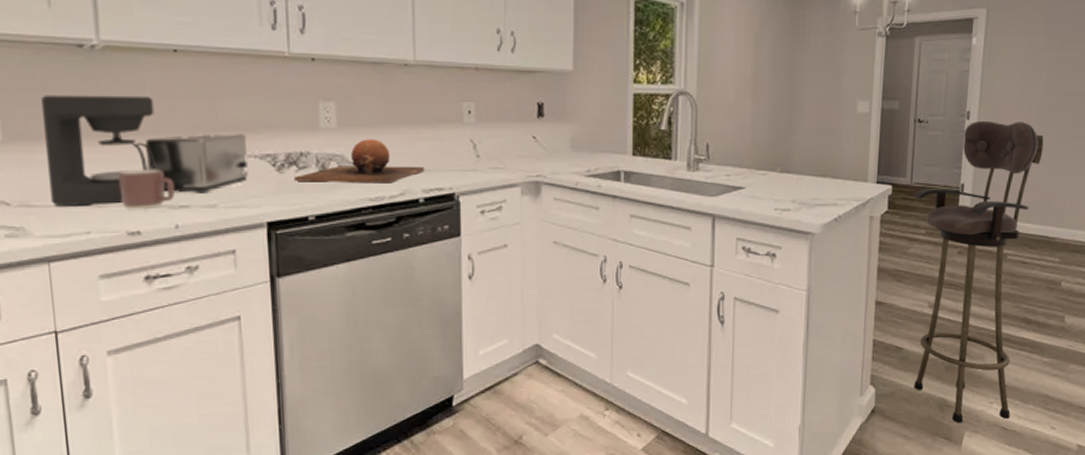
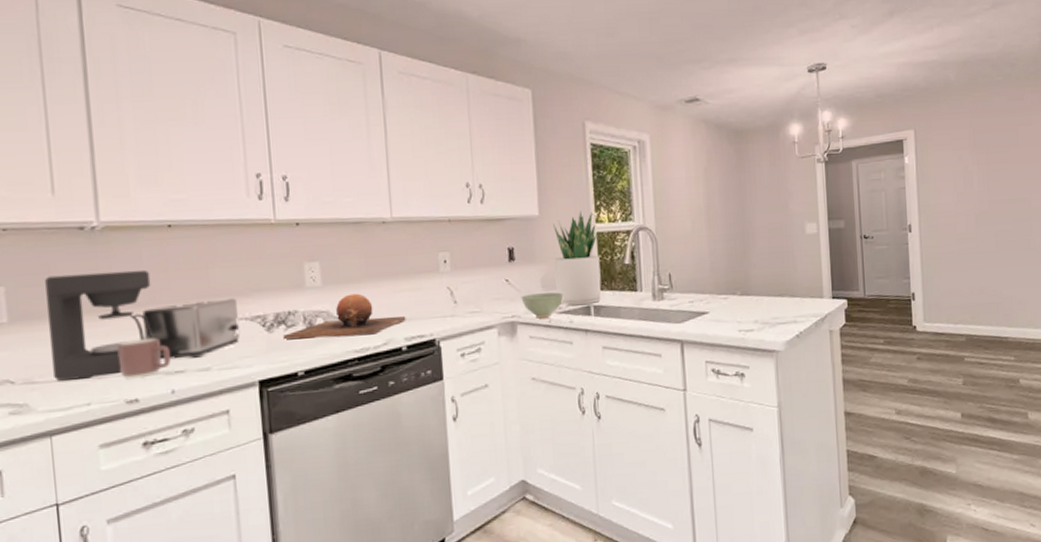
bowl: none [548,154,593,180] -> present [521,292,564,319]
planter: none [585,69,636,170] -> present [553,211,601,306]
bar stool: present [914,120,1044,423] -> none [869,230,989,527]

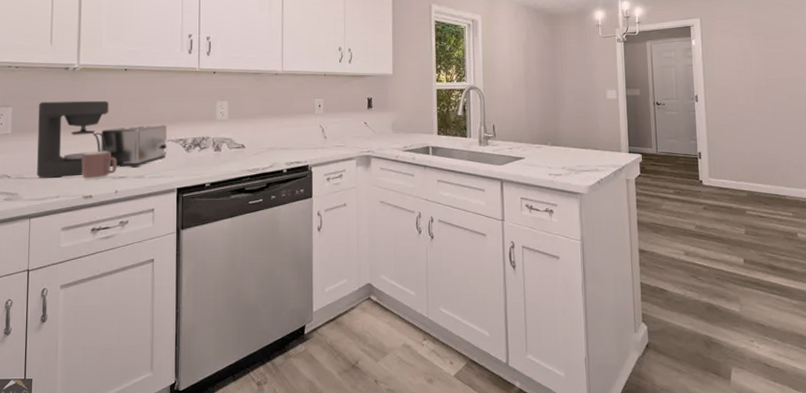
chopping board: present [283,293,406,340] -> none [197,126,288,159]
bowl: present [521,292,564,319] -> none [375,134,409,154]
planter: present [553,211,601,306] -> none [402,72,439,146]

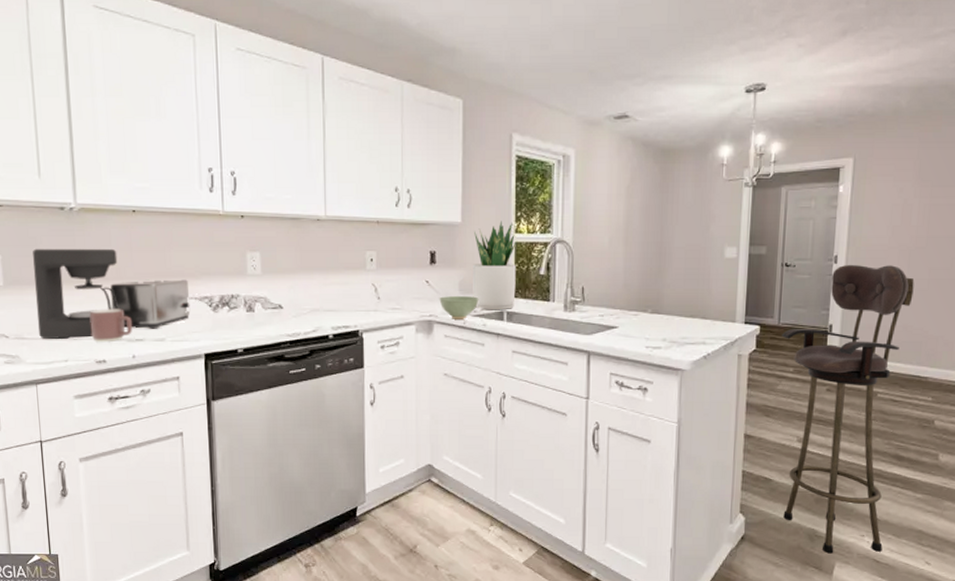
bowl: none [375,134,409,154] -> present [439,296,479,319]
planter: none [402,72,439,146] -> present [471,220,518,310]
bar stool: none [660,102,771,359] -> present [782,264,915,554]

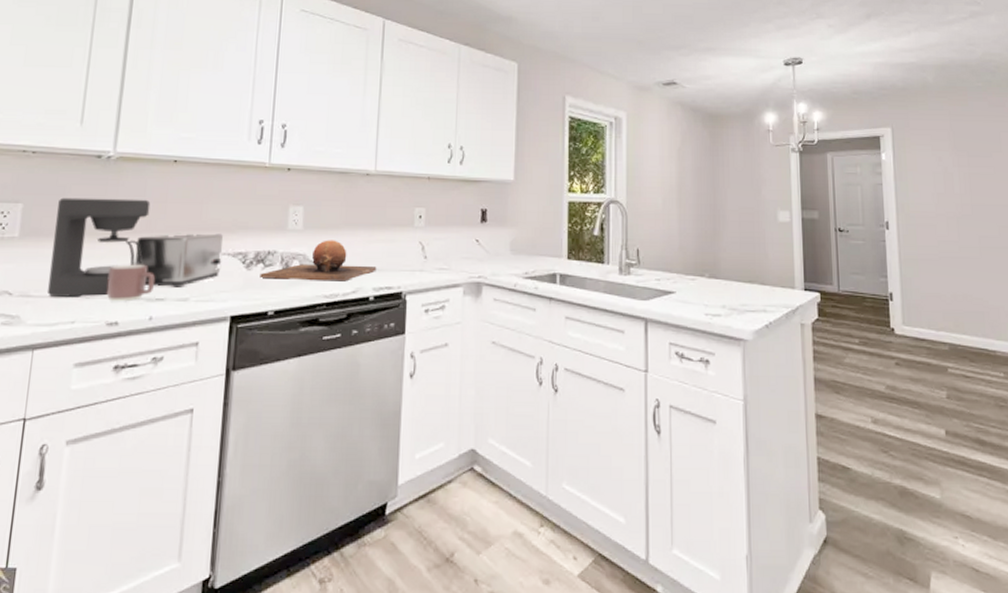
chopping board: none [226,283,334,322] -> present [260,240,377,282]
bowl: present [439,296,479,319] -> none [489,256,531,282]
planter: present [471,220,518,310] -> none [523,179,571,273]
bar stool: present [782,264,915,554] -> none [843,230,980,561]

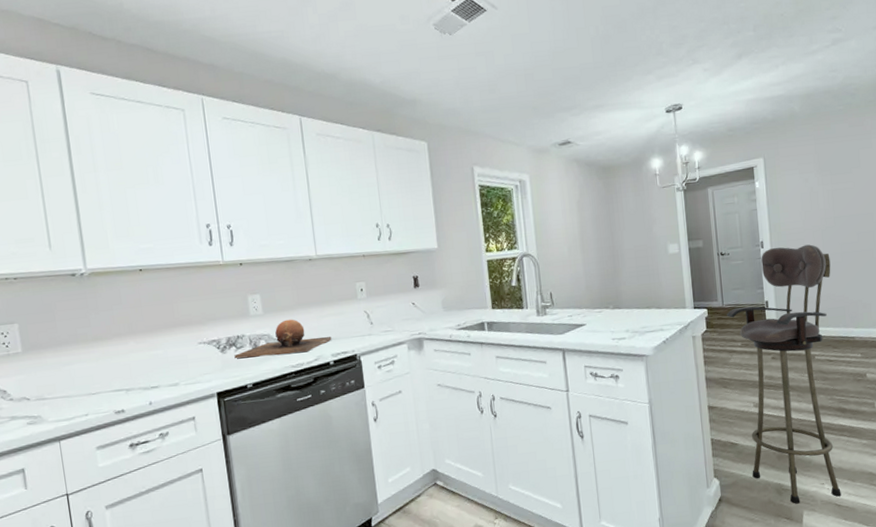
coffee maker: present [46,197,151,298] -> none [48,306,133,398]
mug: present [106,264,155,302] -> none [105,360,147,394]
toaster: present [135,233,224,287] -> none [123,326,201,378]
bar stool: none [843,230,980,561] -> present [727,244,841,504]

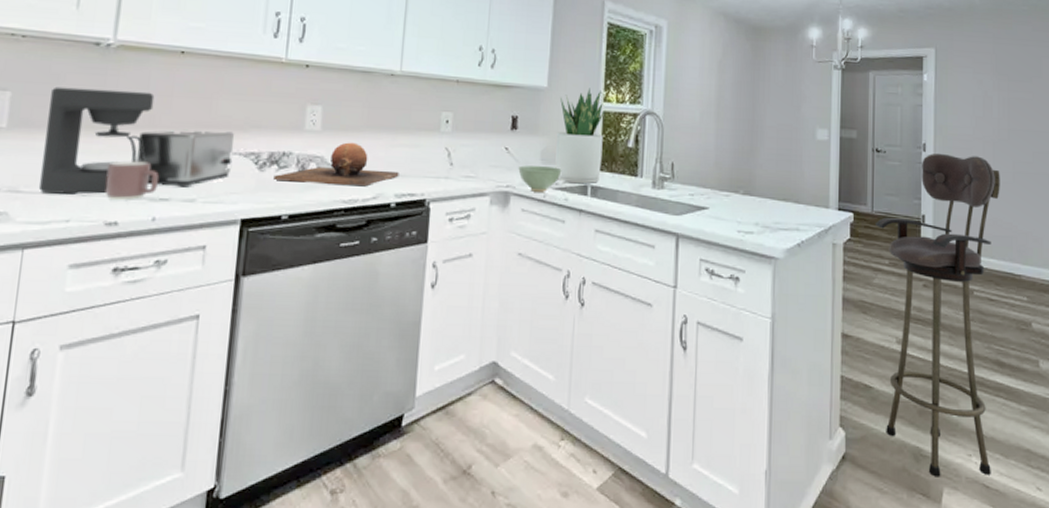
coffee maker: none [48,306,133,398] -> present [38,86,155,195]
mug: none [105,360,147,394] -> present [104,160,158,201]
toaster: none [123,326,201,378] -> present [136,129,235,186]
bowl: none [425,312,462,335] -> present [518,165,562,192]
planter: none [450,242,493,323] -> present [554,88,606,184]

